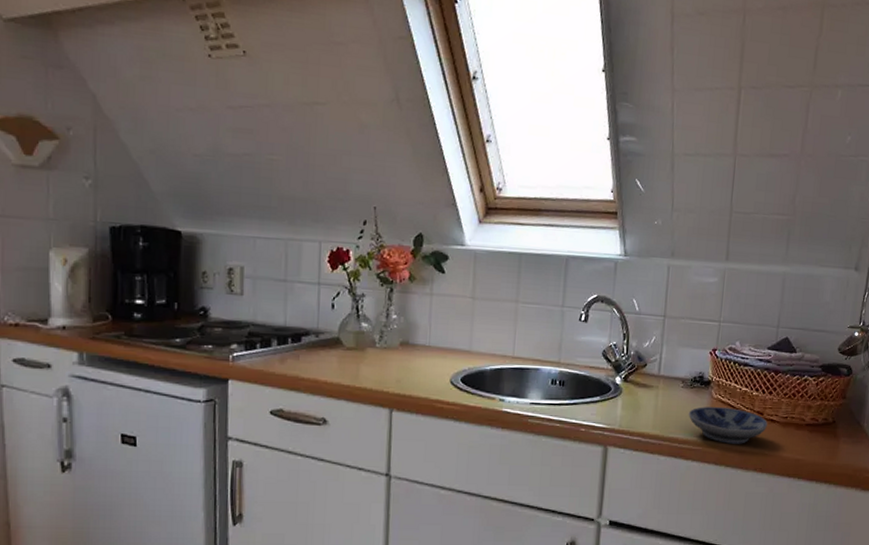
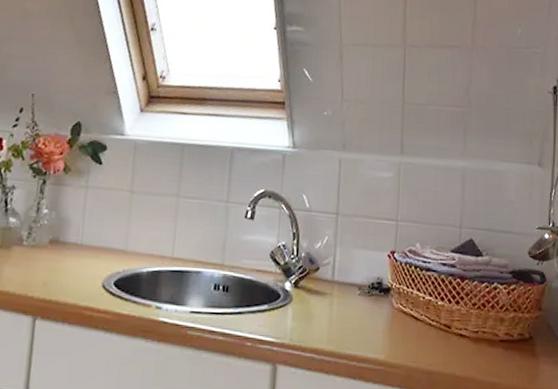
bowl: present [688,407,767,444] -> none [367,318,456,364]

